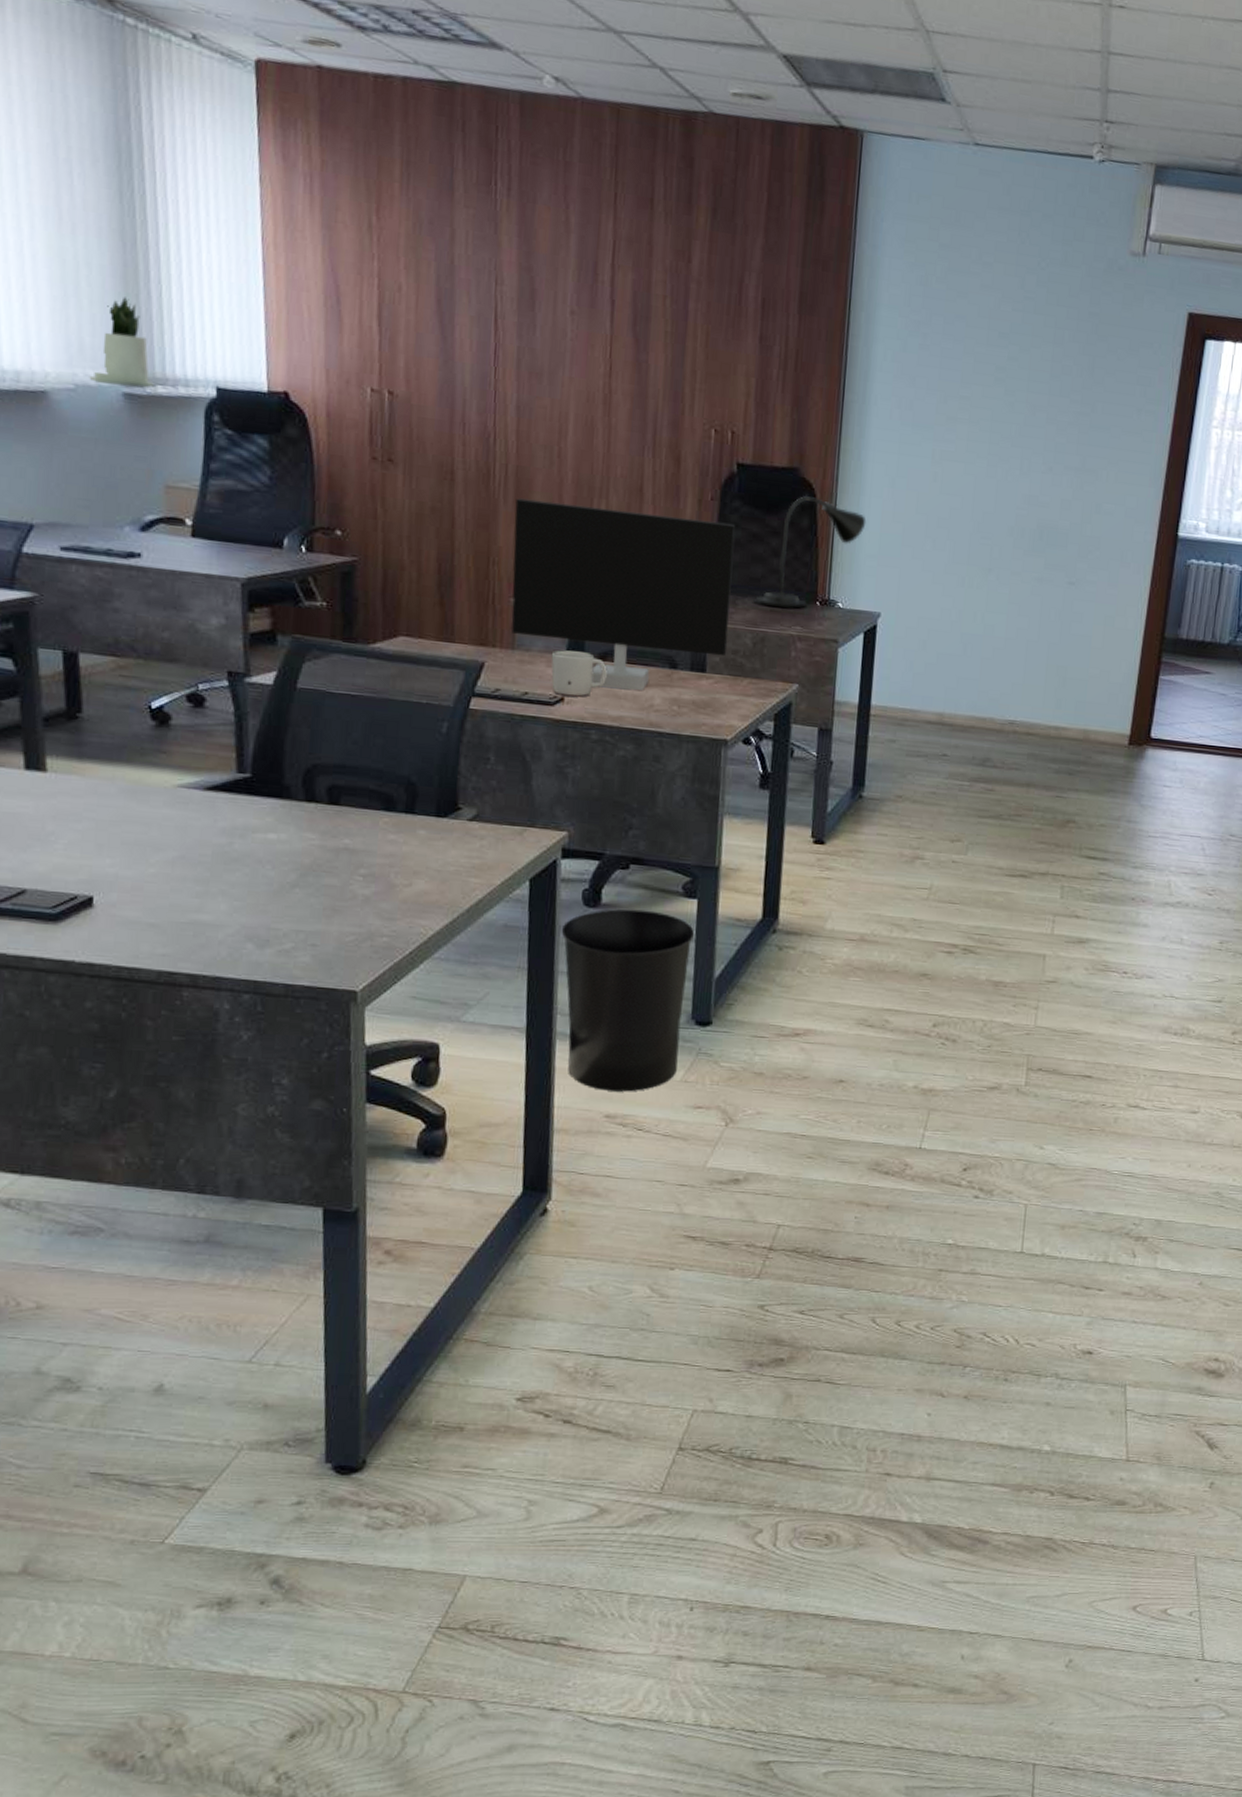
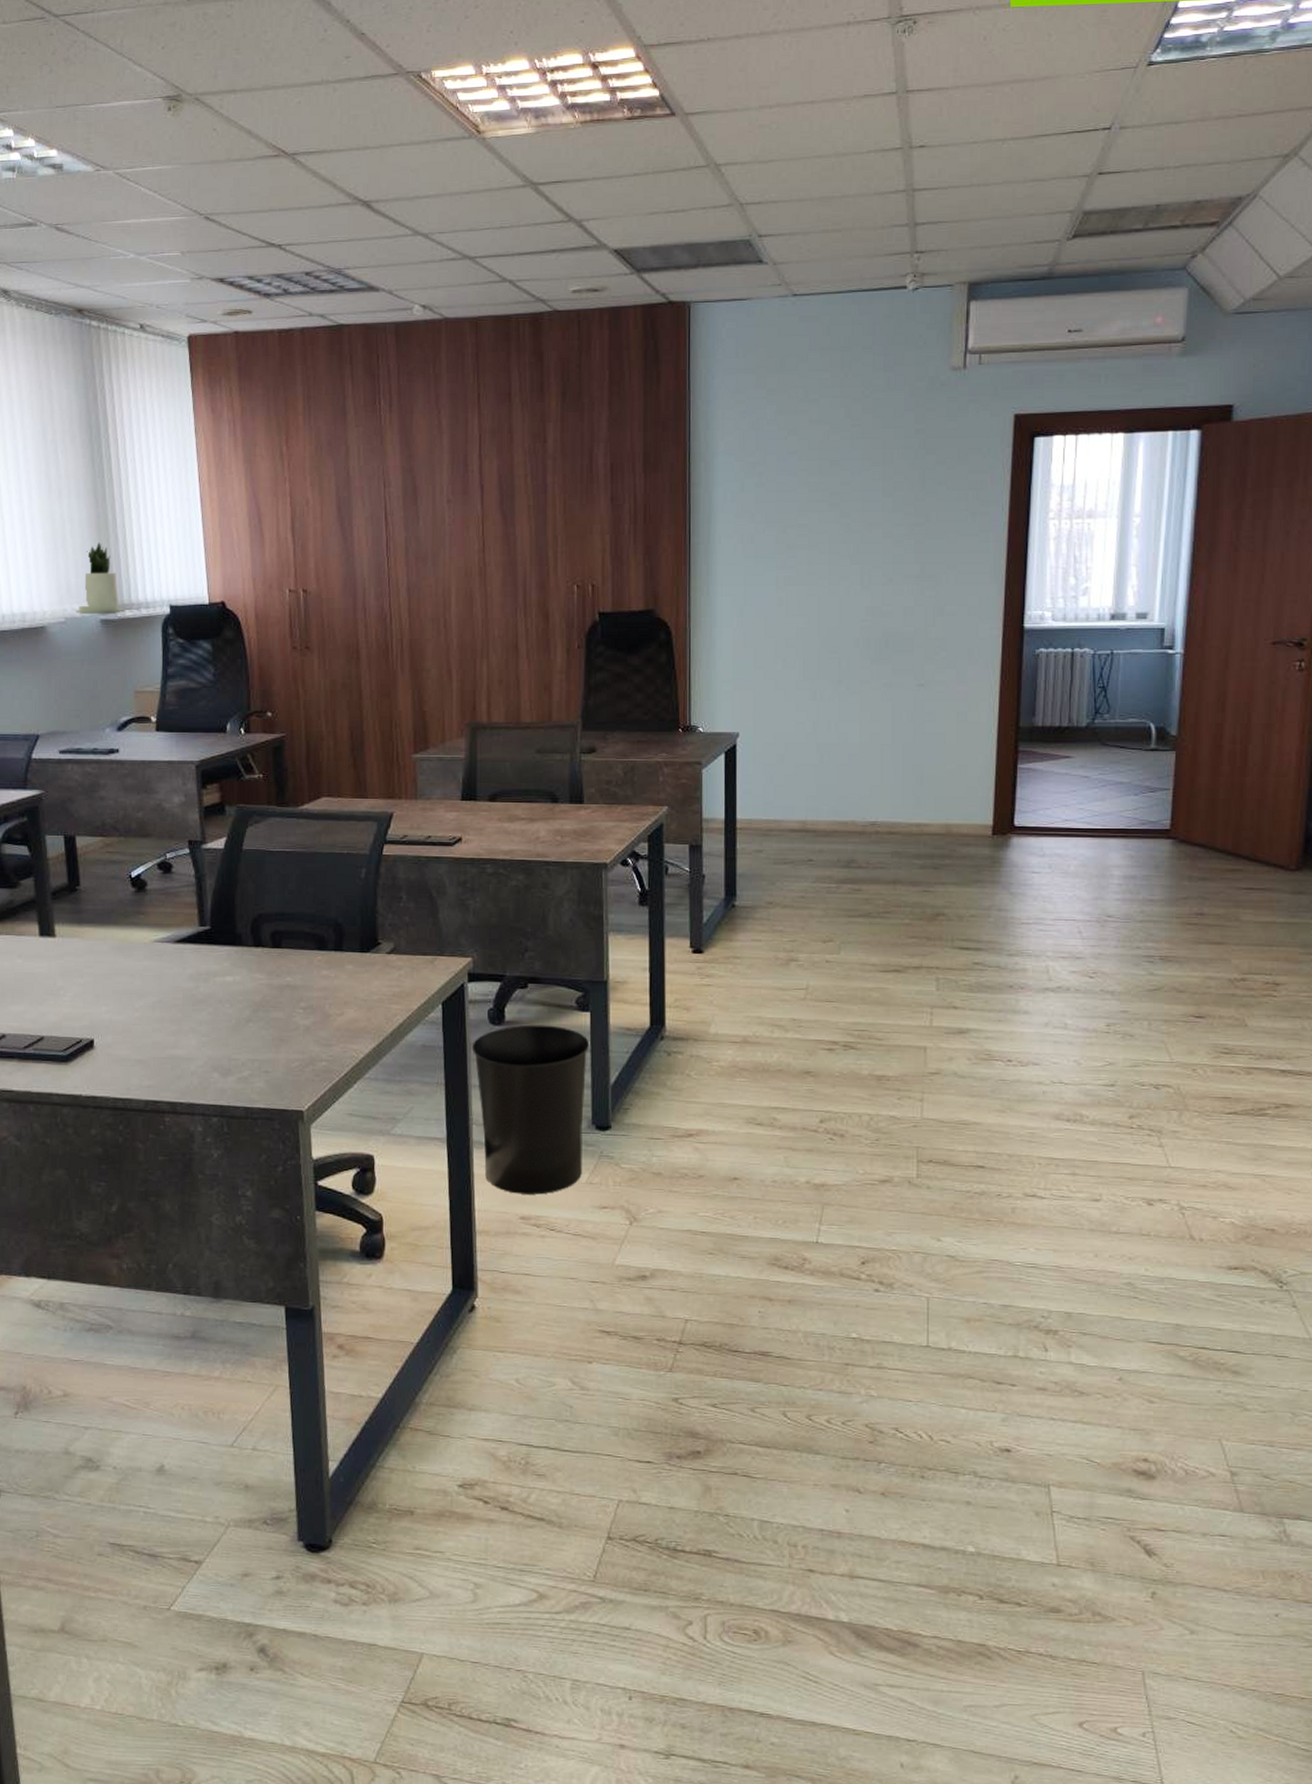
monitor: present [512,498,736,692] -> none [411,667,601,826]
mug: present [551,650,607,697] -> none [448,796,497,836]
desk lamp: present [753,495,867,610] -> none [621,633,719,738]

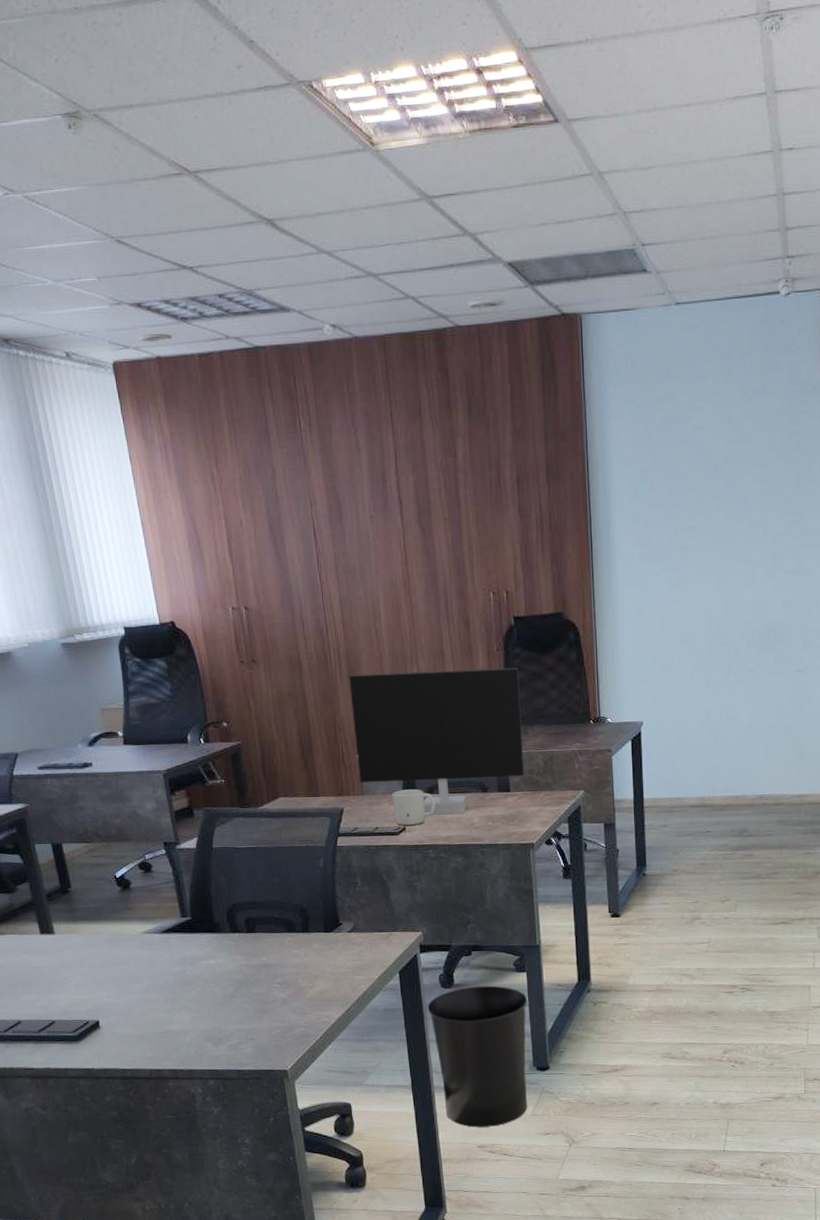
planter: present [75,542,123,614] -> none [37,570,81,639]
monitor: none [411,667,601,826] -> present [349,667,525,815]
mug: none [448,796,497,836] -> present [391,789,435,826]

